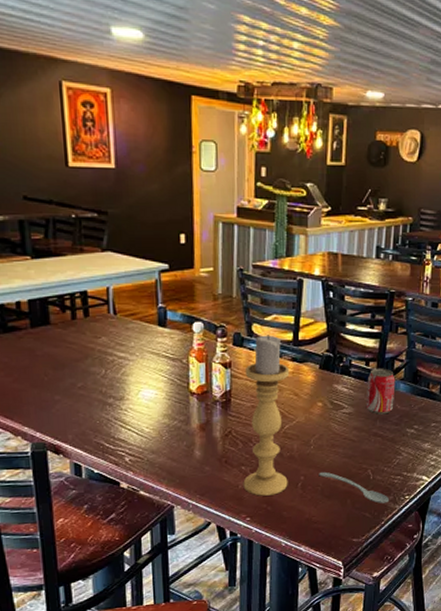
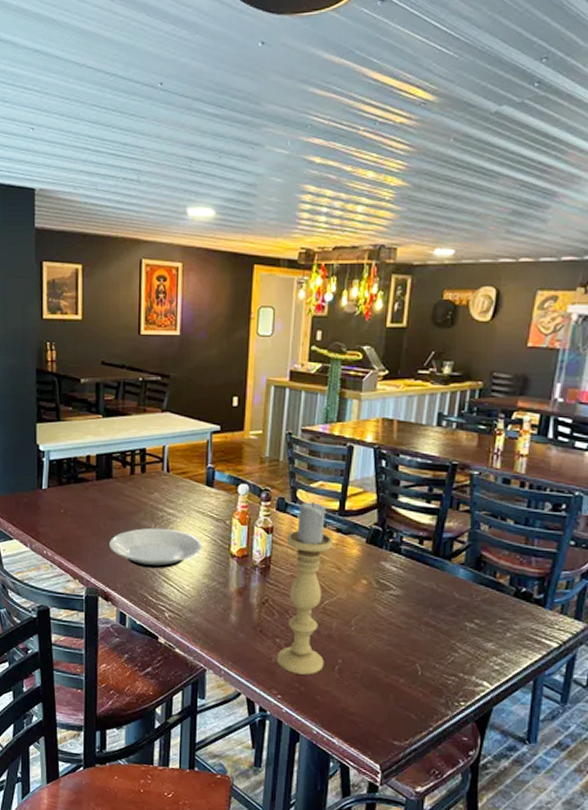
plate: none [54,372,159,416] -> present [109,527,202,569]
spoon: present [319,471,390,504] -> none [358,657,441,706]
beverage can: present [366,368,396,415] -> none [417,548,454,602]

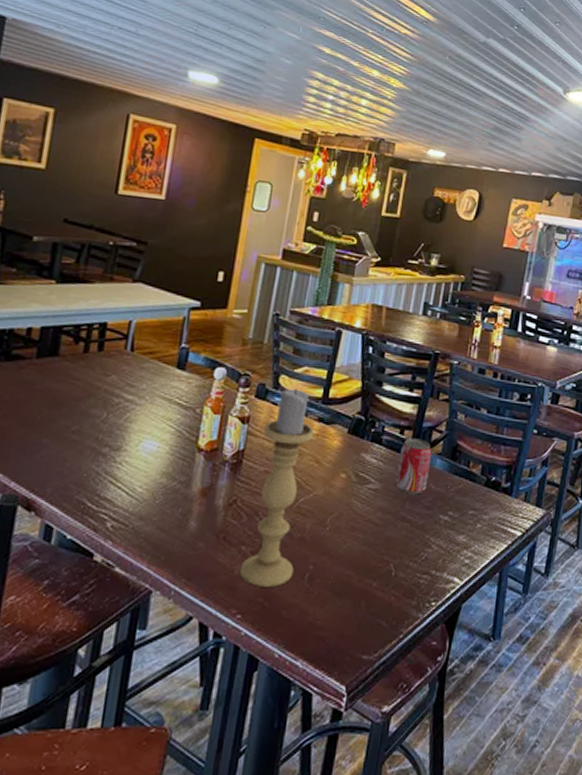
plate: present [109,527,202,569] -> none [42,417,164,468]
beverage can: none [417,548,454,602] -> present [395,438,432,495]

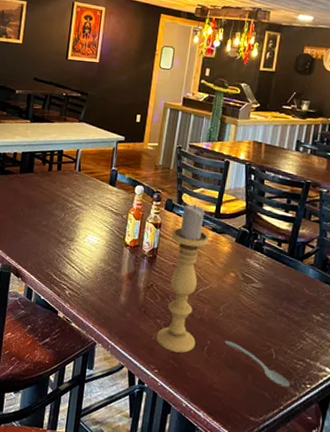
spoon: none [331,561,413,609] -> present [224,340,291,387]
beverage can: present [395,438,432,495] -> none [274,250,305,296]

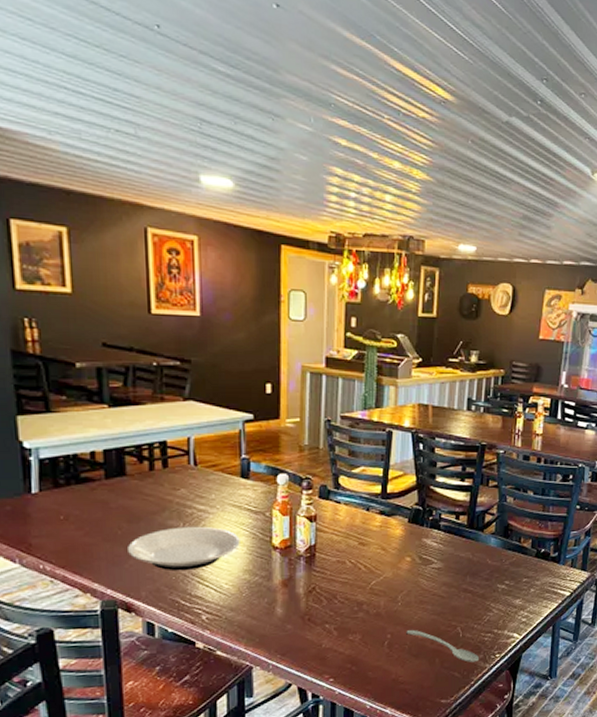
plate: none [25,216,102,252] -> present [128,526,240,571]
candle holder: present [156,204,209,353] -> none [326,487,377,656]

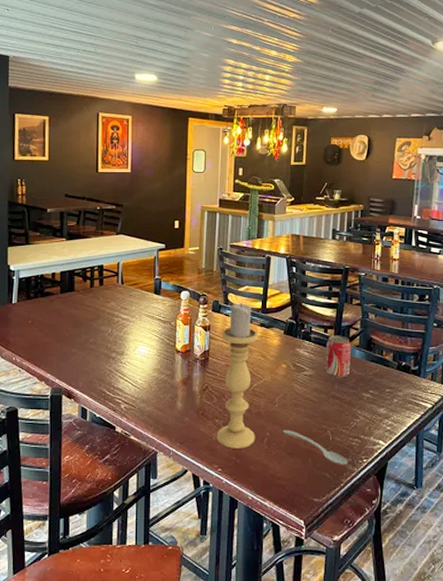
plate: present [128,526,240,571] -> none [72,331,152,367]
candle holder: none [326,487,377,656] -> present [216,303,258,449]
beverage can: none [455,522,486,570] -> present [325,335,352,378]

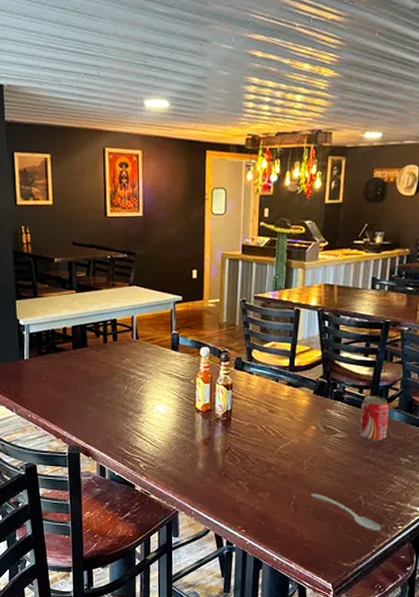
candle holder: present [216,303,258,449] -> none [239,360,285,511]

